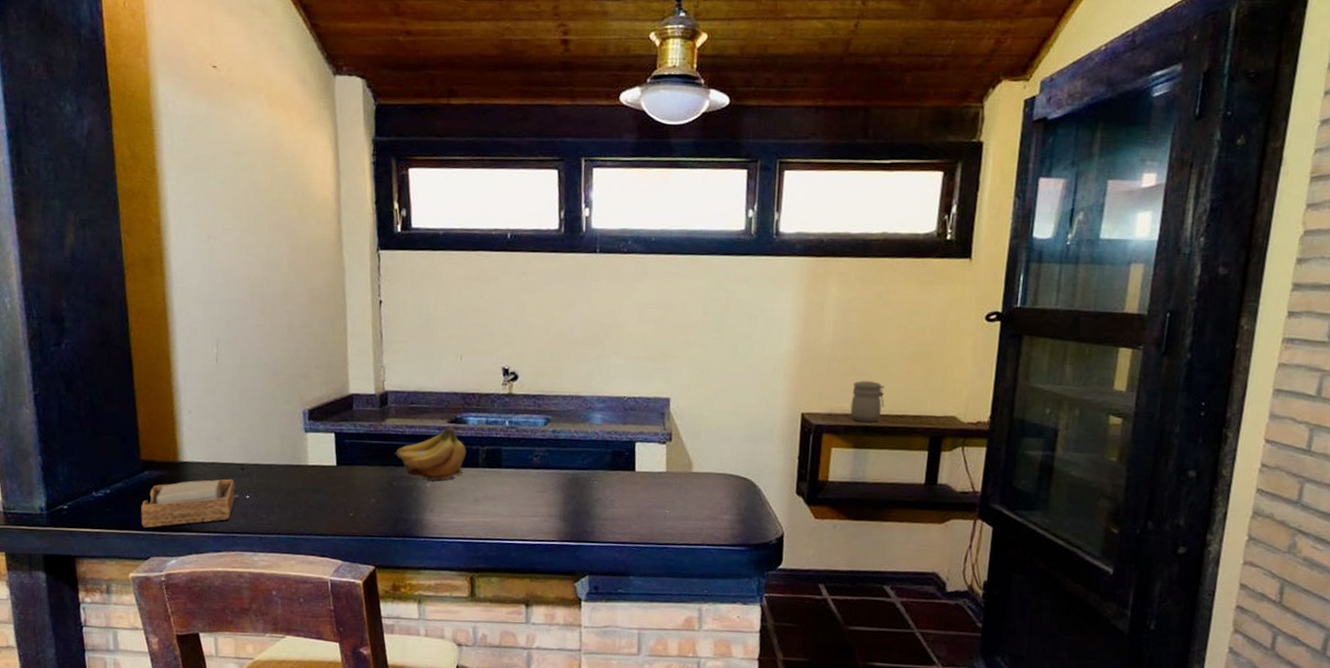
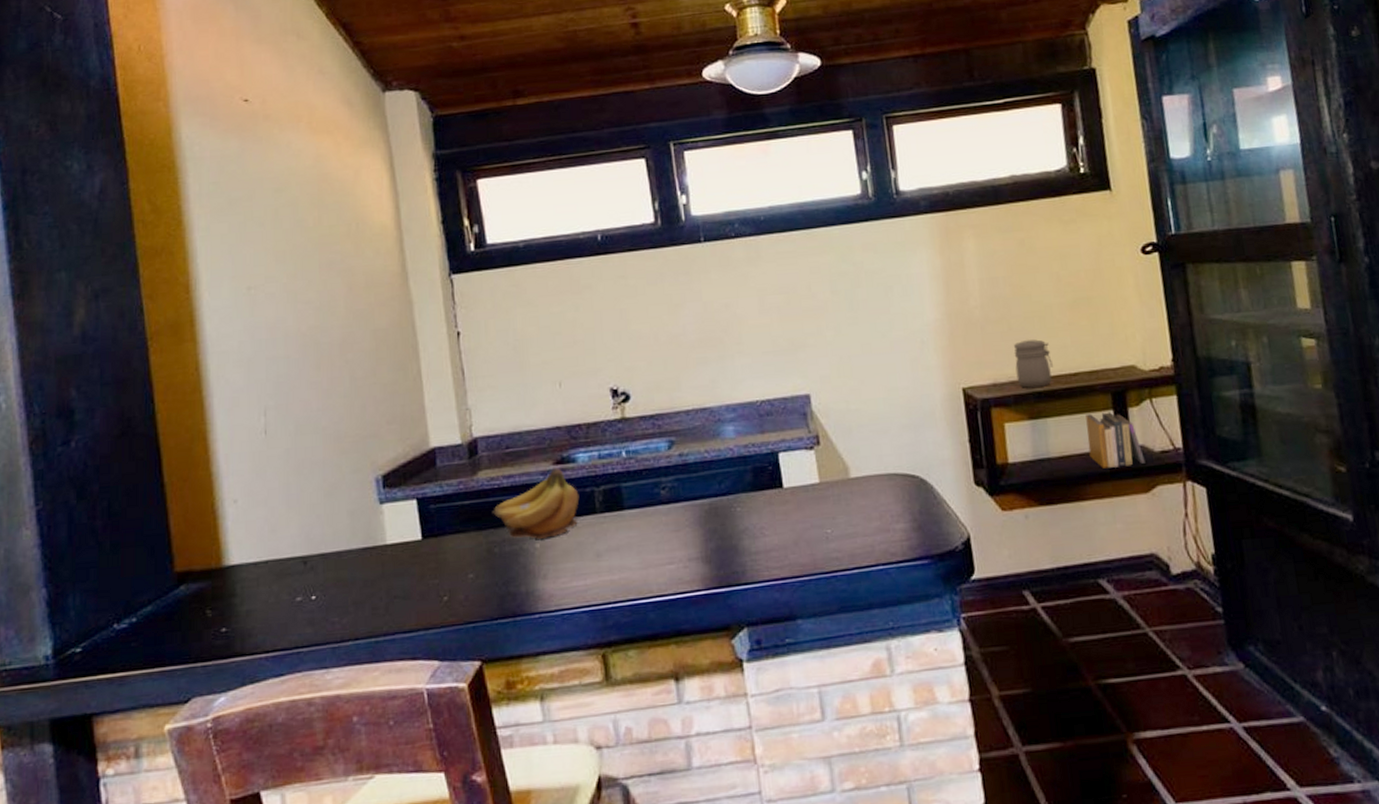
napkin holder: present [141,479,235,528] -> none [177,577,297,660]
books: none [899,451,946,500] -> present [1085,412,1145,469]

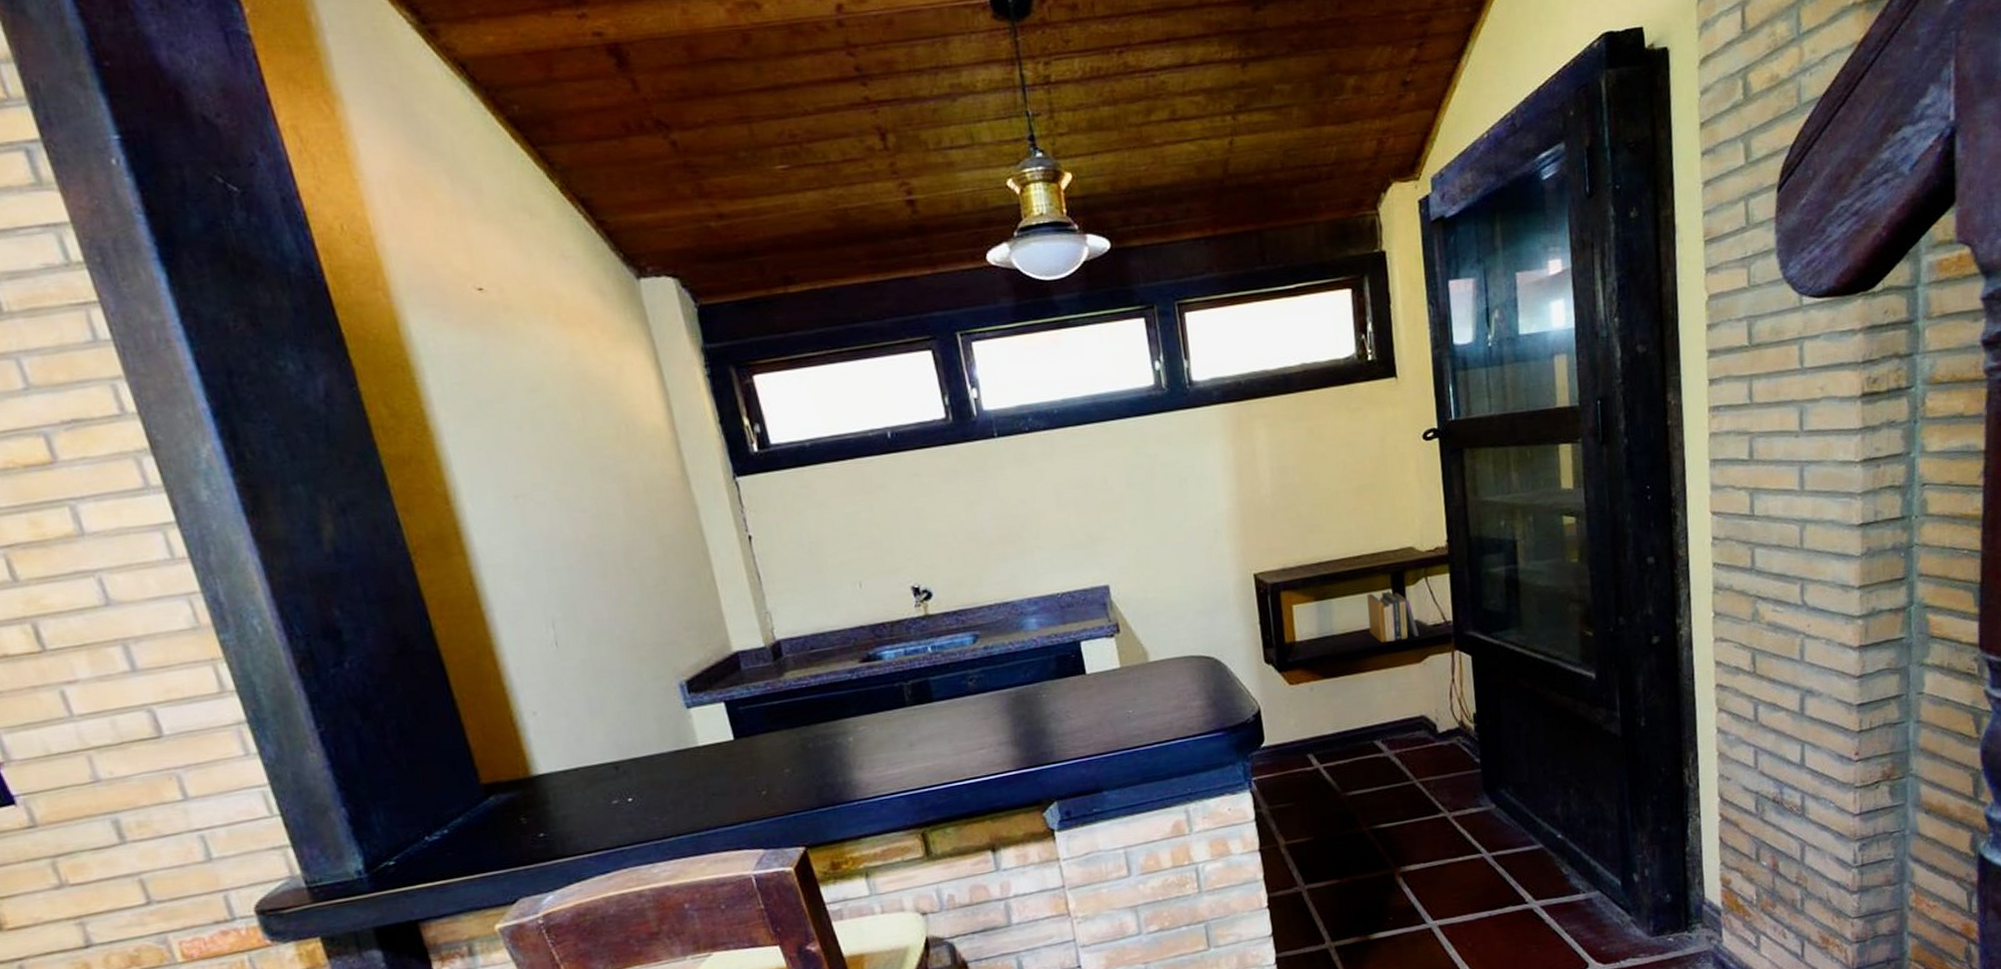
fruit: present [491,468,580,539] -> none [802,665,889,734]
jar: present [1014,339,1053,388] -> none [1302,525,1338,572]

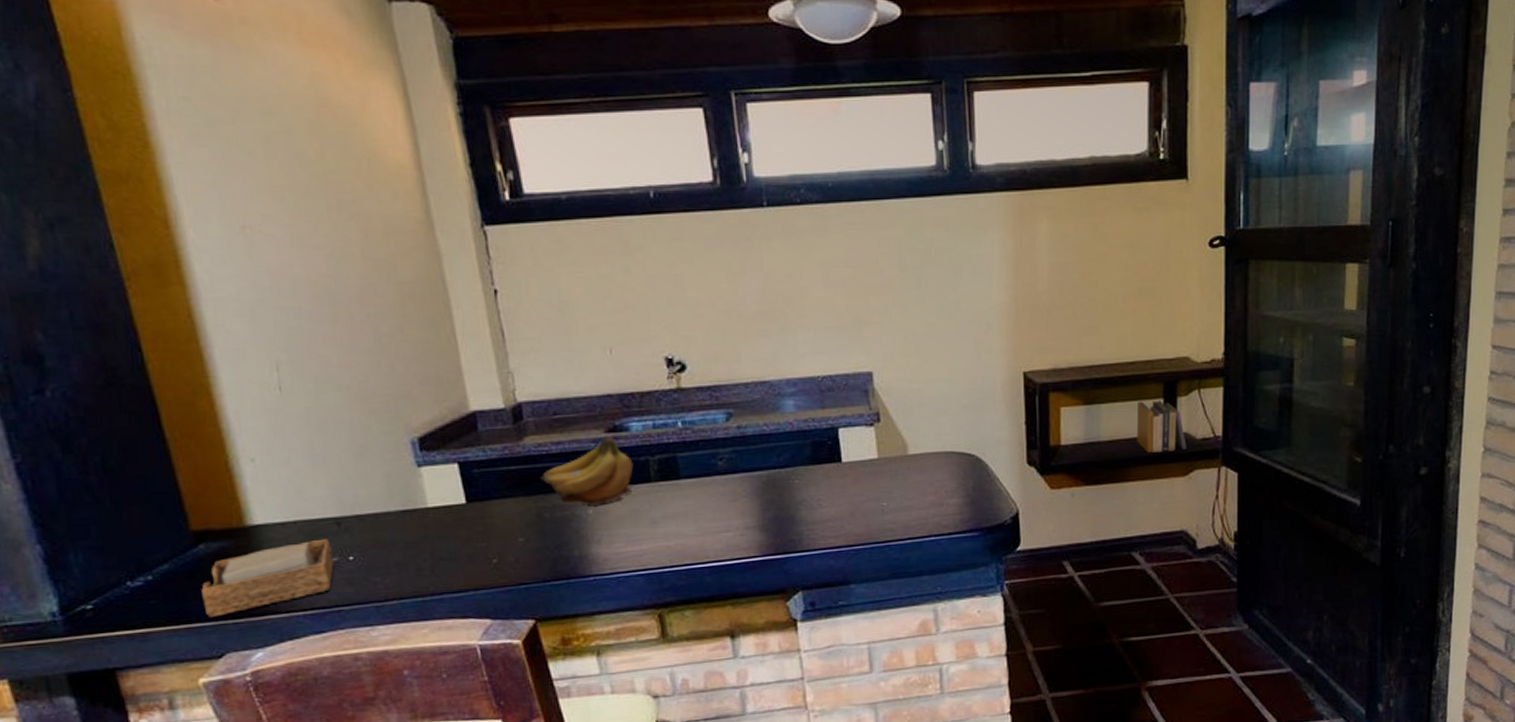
napkin holder: none [493,782,615,865] -> present [201,538,334,617]
fruit: none [802,665,889,734] -> present [540,436,634,505]

